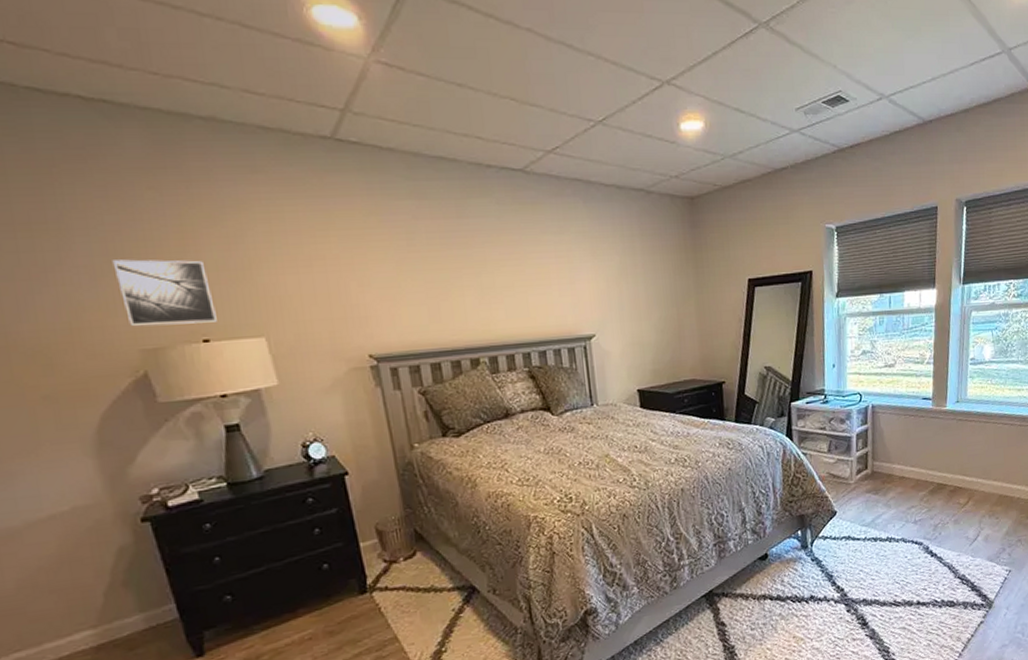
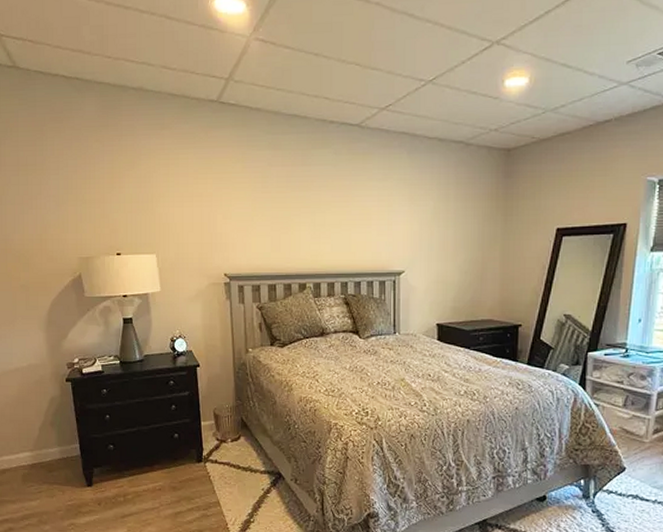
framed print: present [112,259,217,326] -> none [69,192,127,241]

